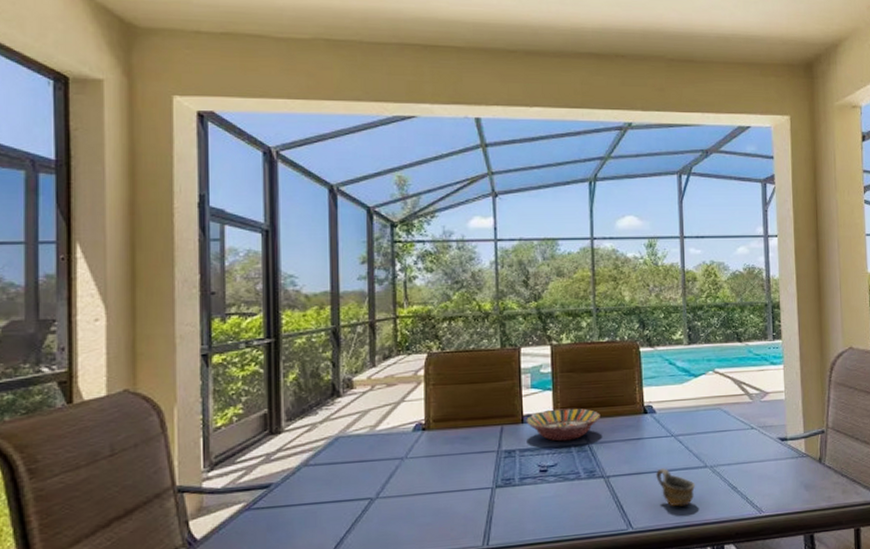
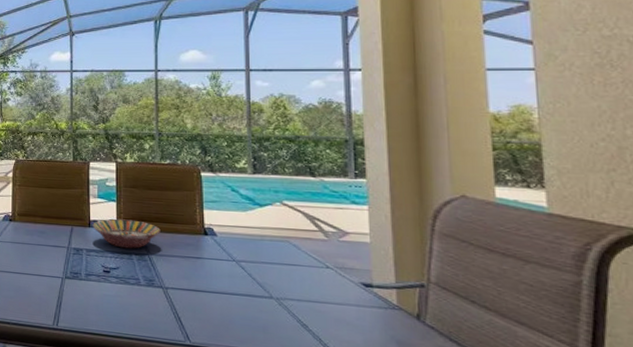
cup: present [656,468,696,507] -> none [216,290,260,333]

